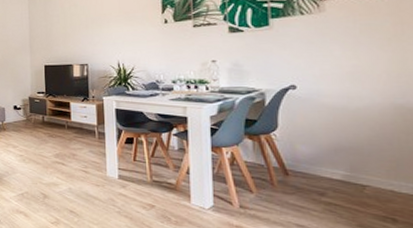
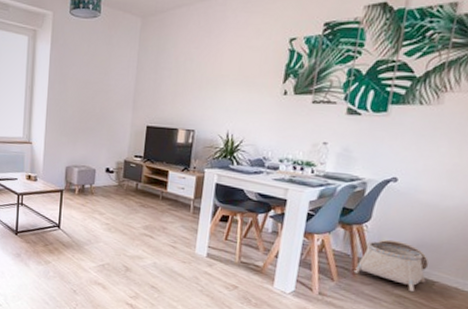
basket: none [271,146,354,198] -> present [353,239,430,291]

